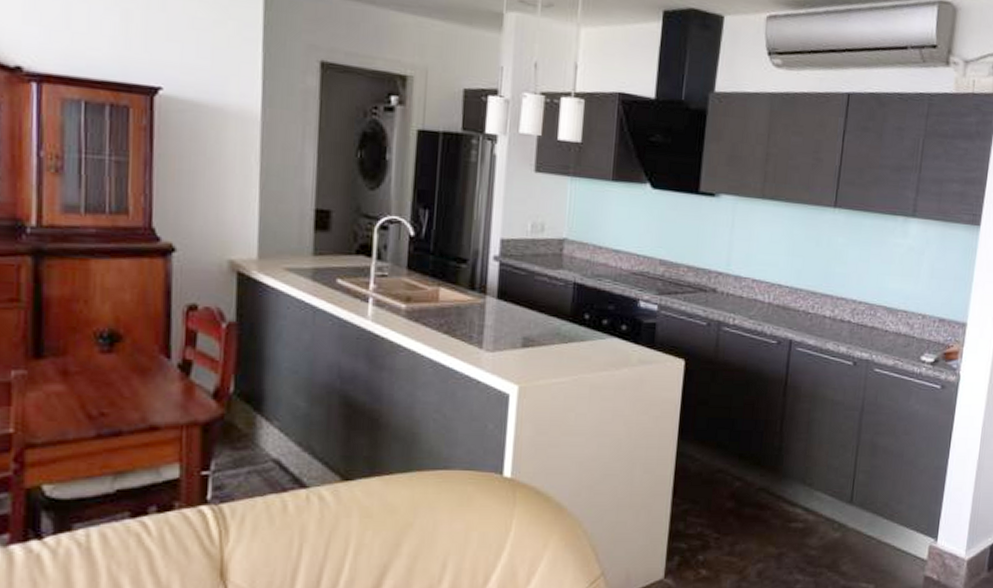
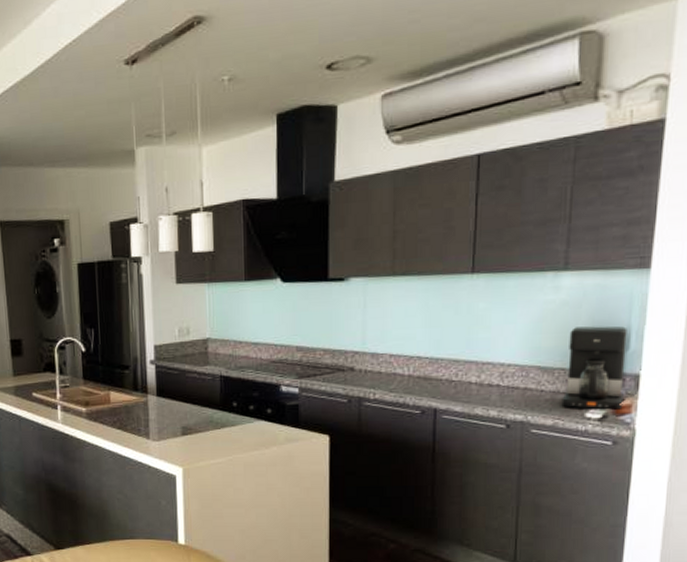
coffee maker: none [902,272,959,355] -> present [561,326,627,410]

